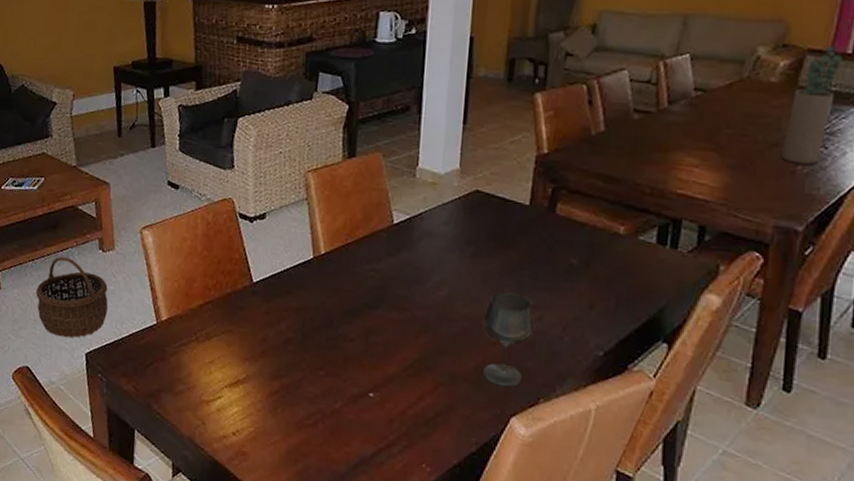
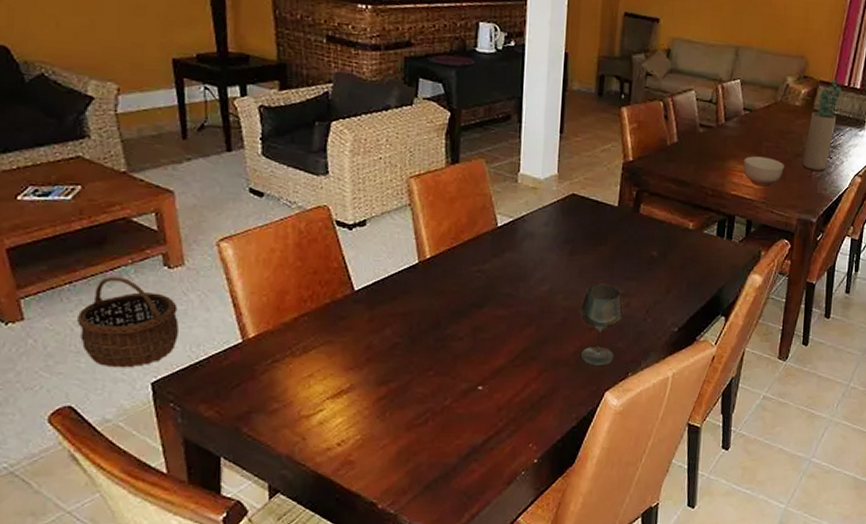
bowl: none [694,146,755,184] -> present [743,156,785,187]

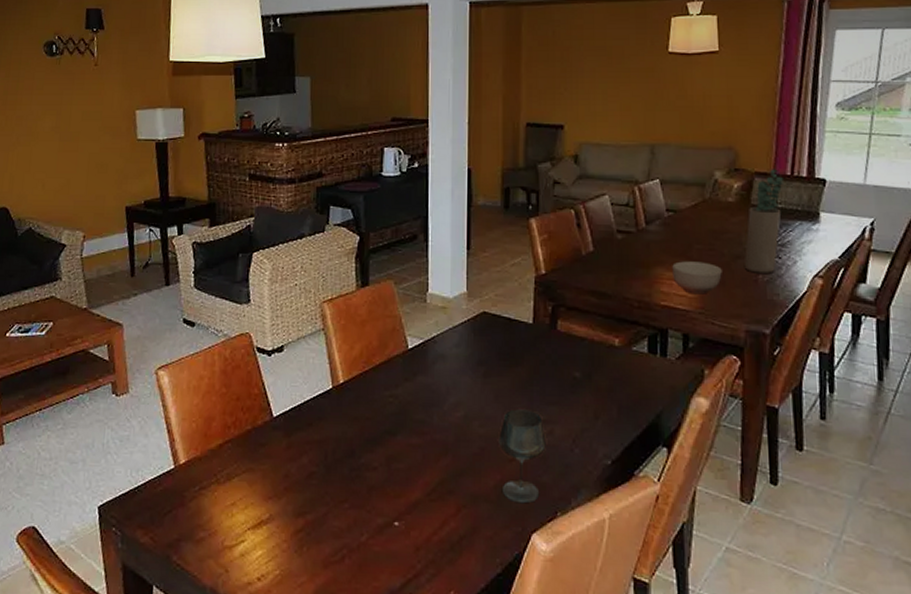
wicker basket: present [76,276,179,368] -> none [42,403,122,491]

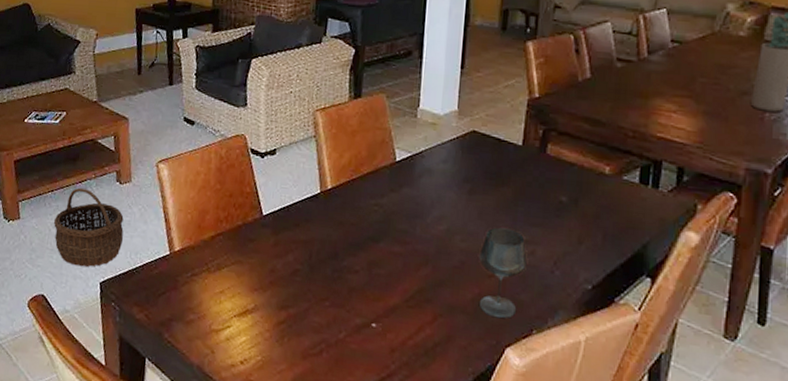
wicker basket: none [42,403,122,491] -> present [53,187,124,267]
bowl: present [672,261,724,295] -> none [672,93,727,129]

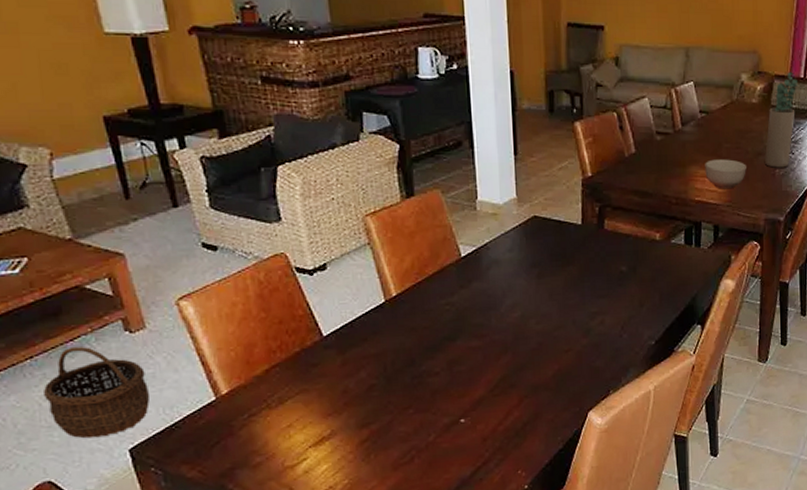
wine glass: present [479,227,527,319] -> none [554,304,598,388]
bowl: none [672,93,727,129] -> present [705,159,748,189]

